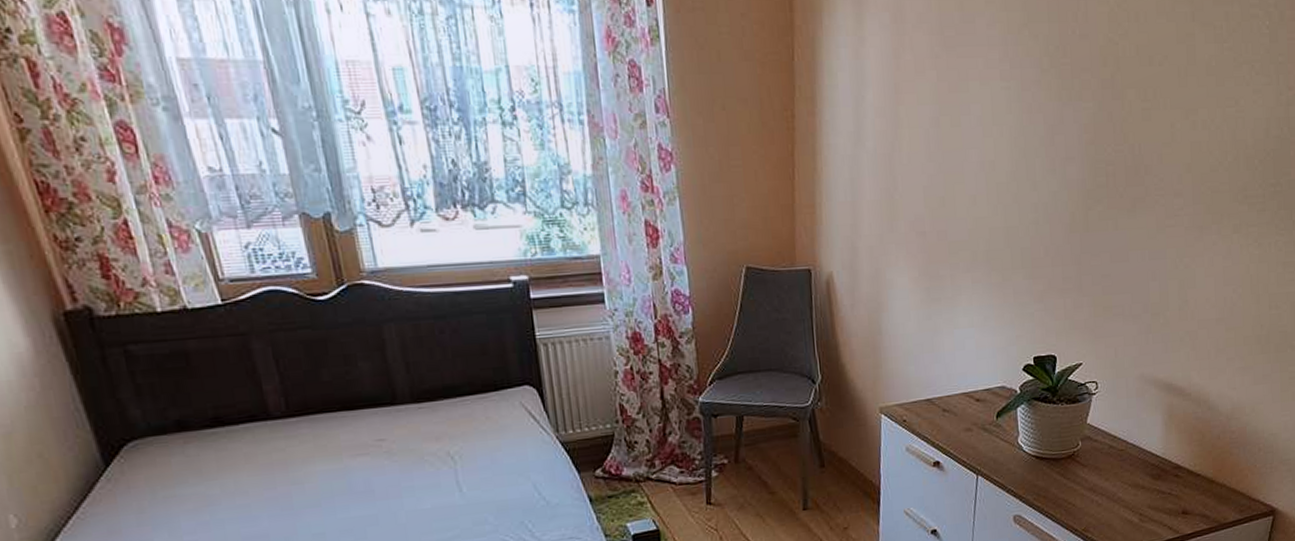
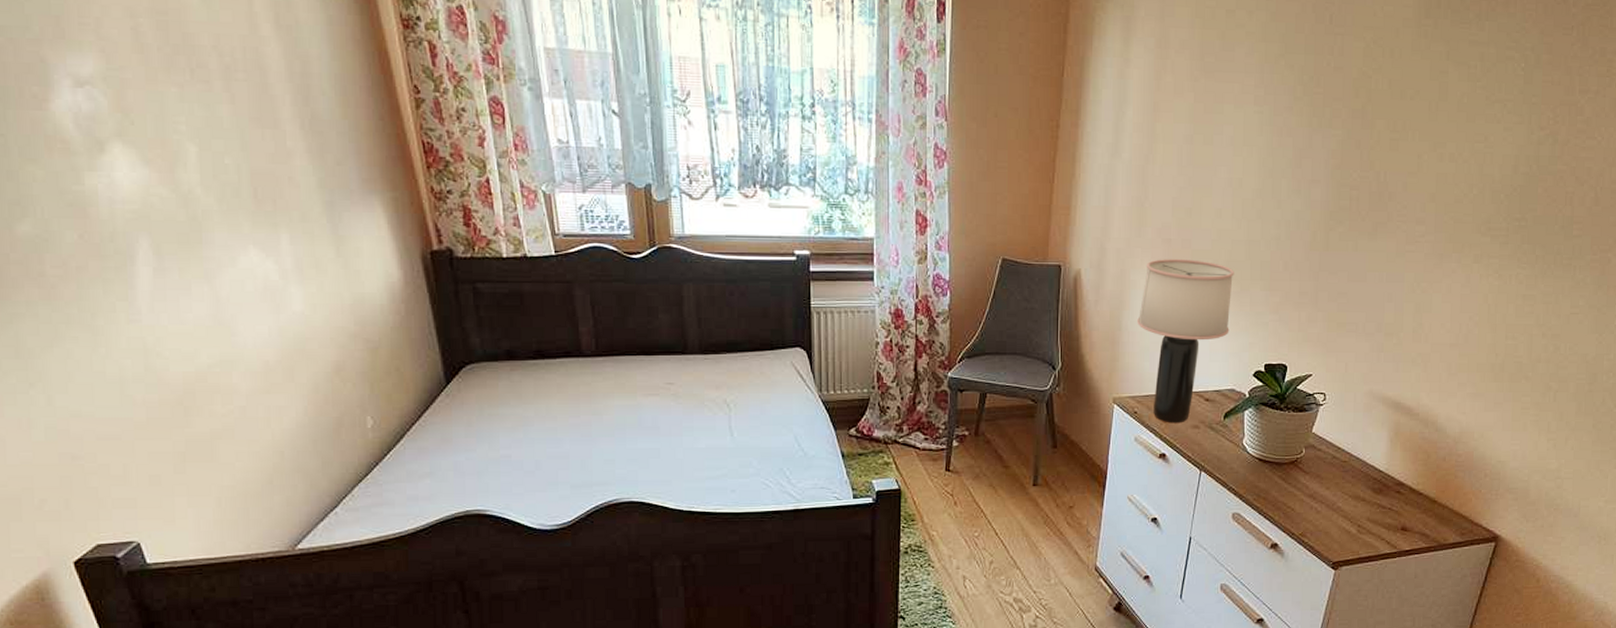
table lamp: none [898,252,995,429] -> present [1137,259,1234,423]

